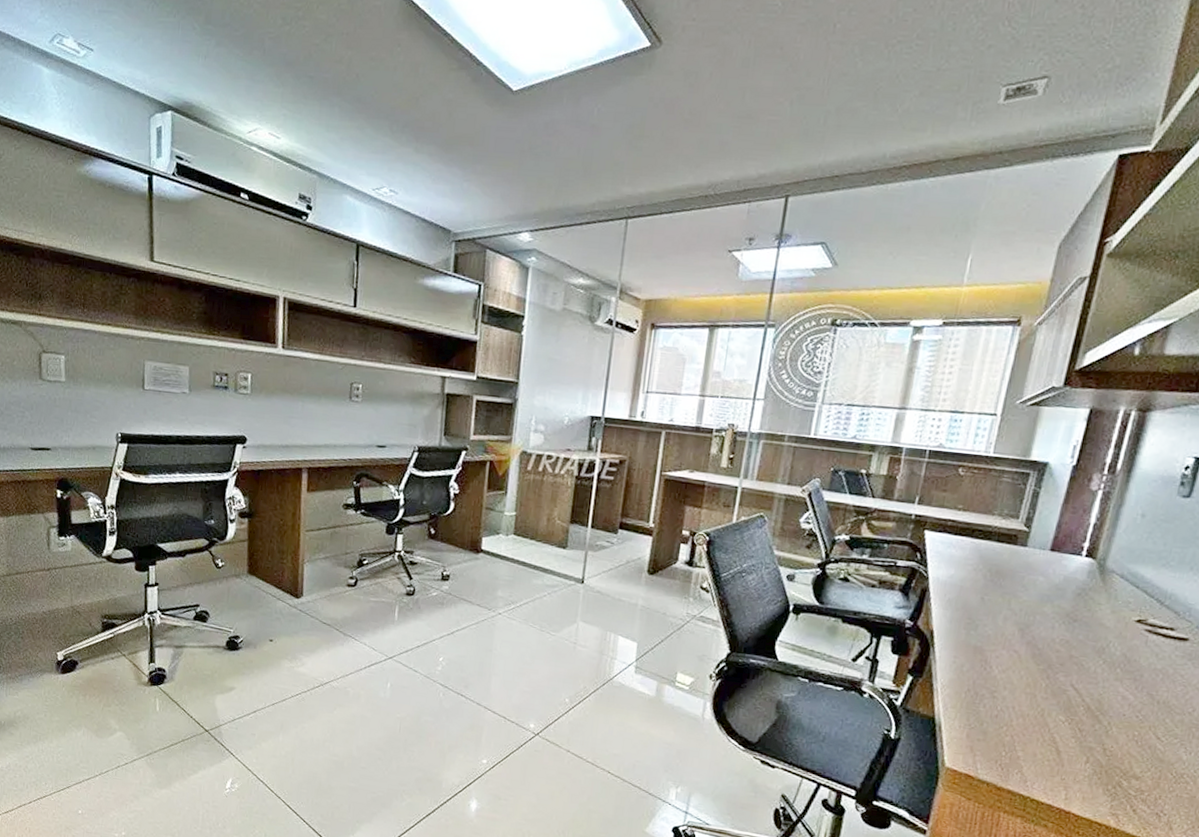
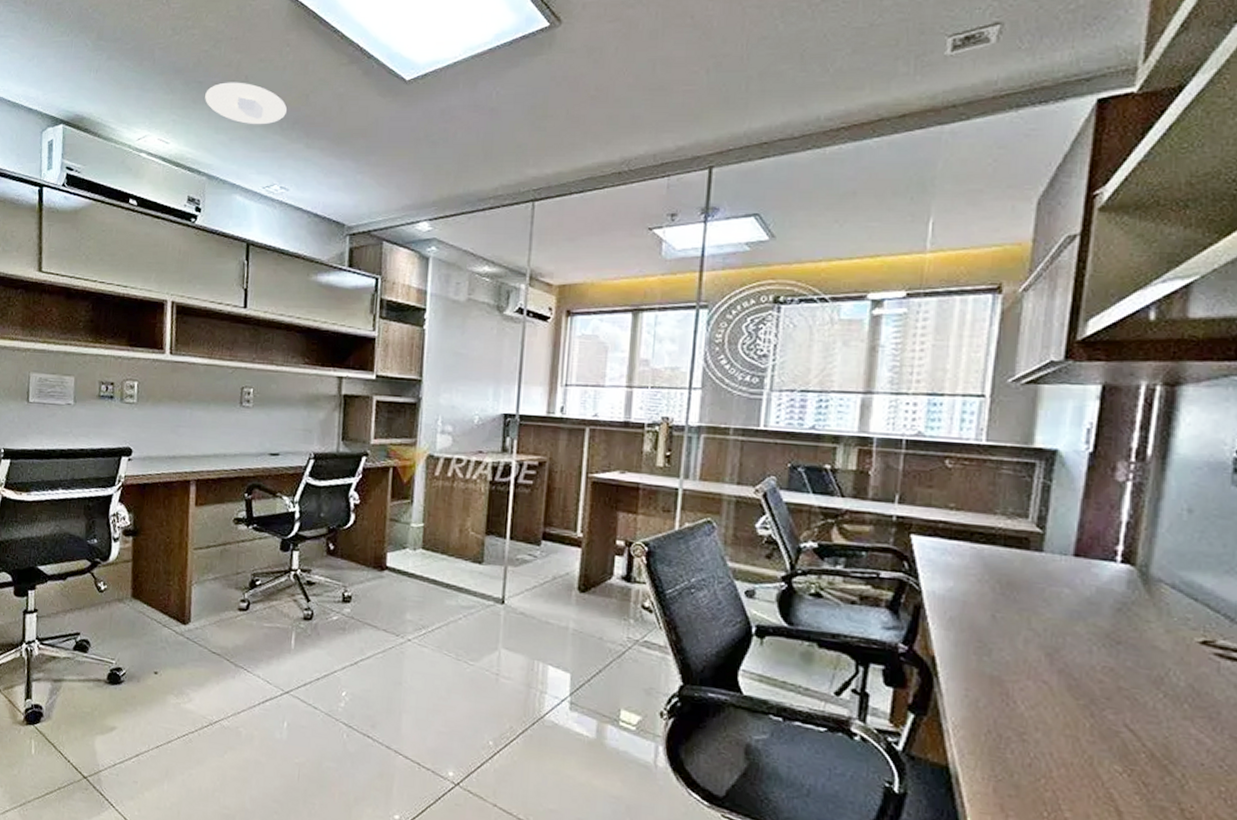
recessed light: none [316,79,397,126] -> present [205,82,287,125]

